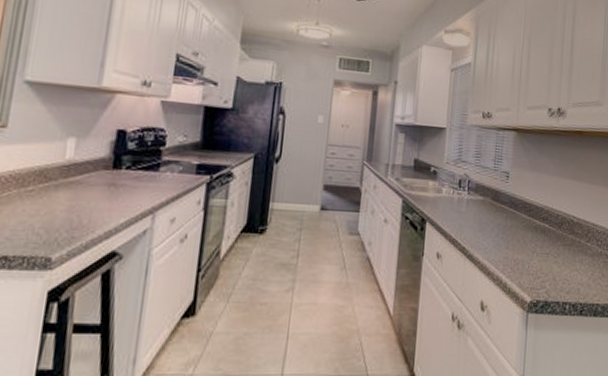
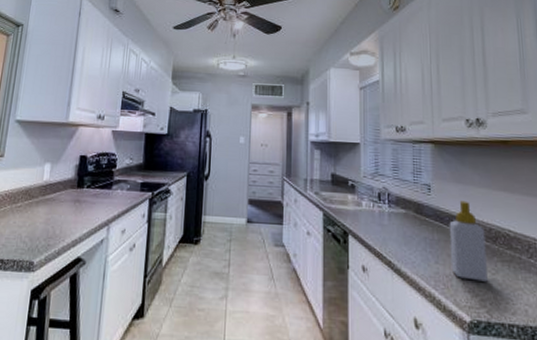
soap bottle: none [519,188,553,264] -> present [449,200,488,282]

